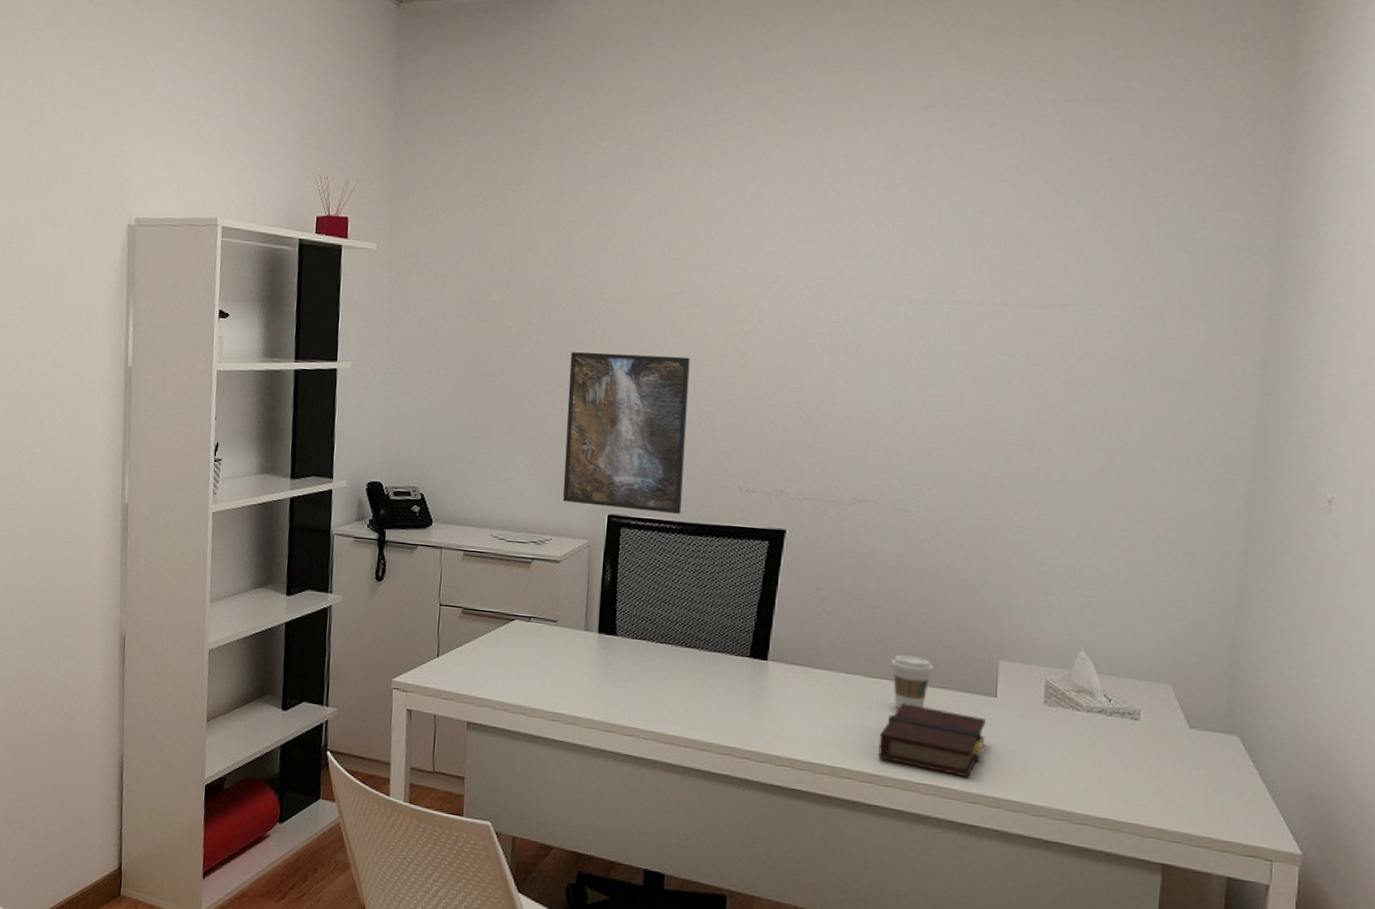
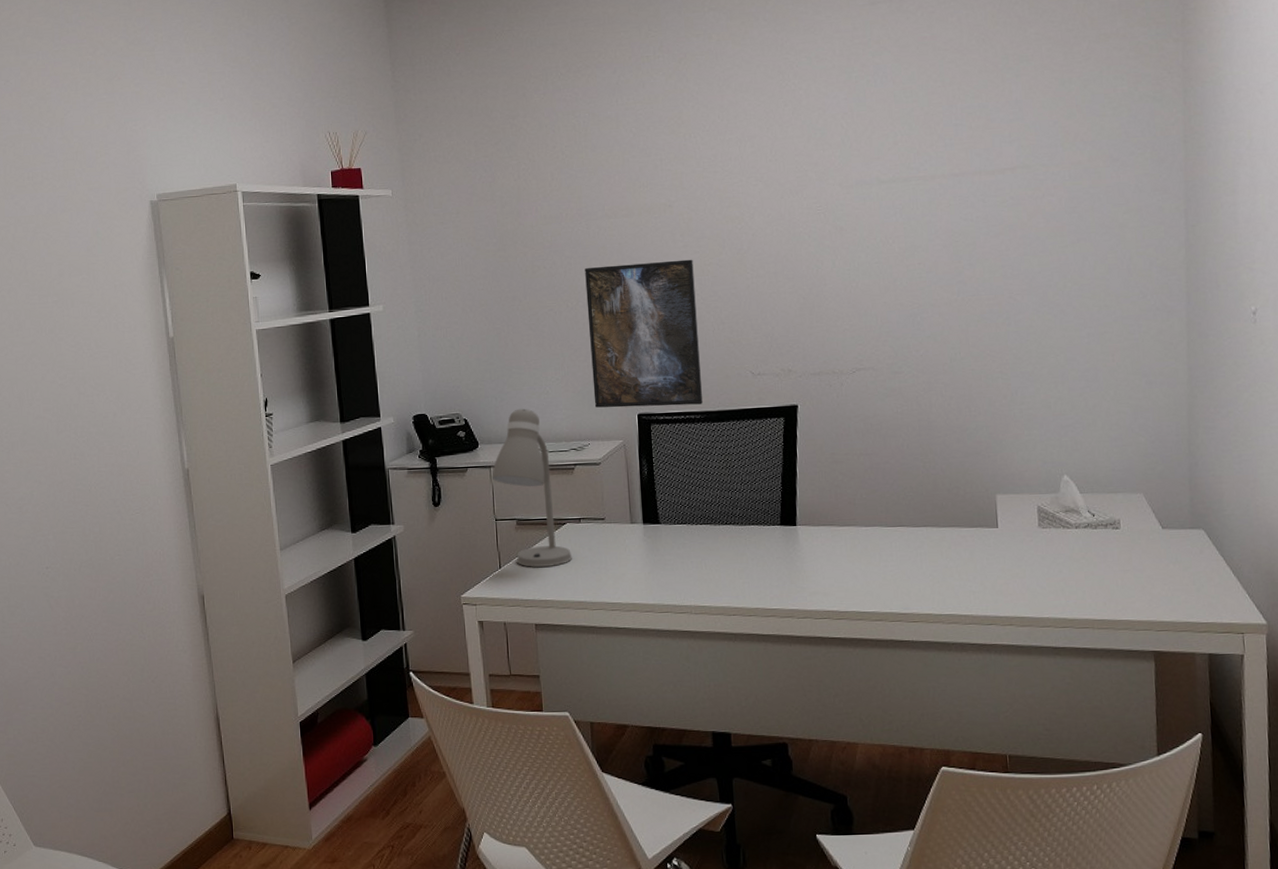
desk lamp: none [442,491,517,664] -> present [492,408,573,567]
book: present [878,703,986,778] -> none [902,545,993,603]
coffee cup: present [891,655,934,709] -> none [904,502,942,551]

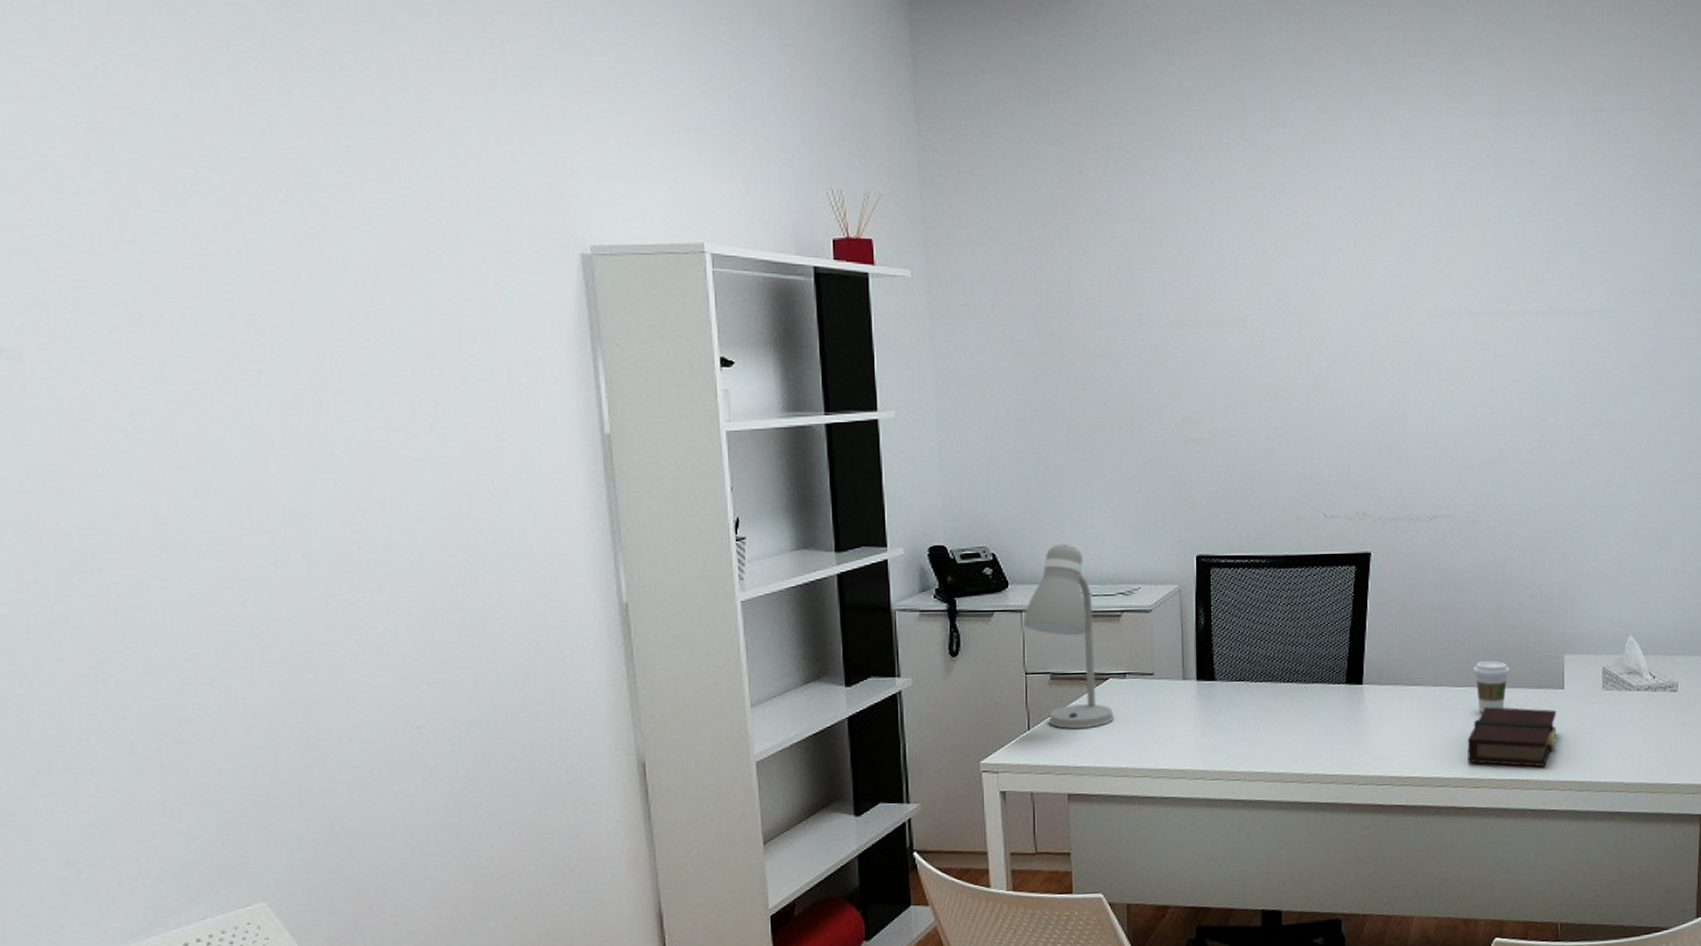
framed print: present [585,259,703,408] -> none [1143,382,1269,548]
book: none [902,545,993,603] -> present [1467,707,1556,767]
coffee cup: none [904,502,942,551] -> present [1473,661,1510,713]

